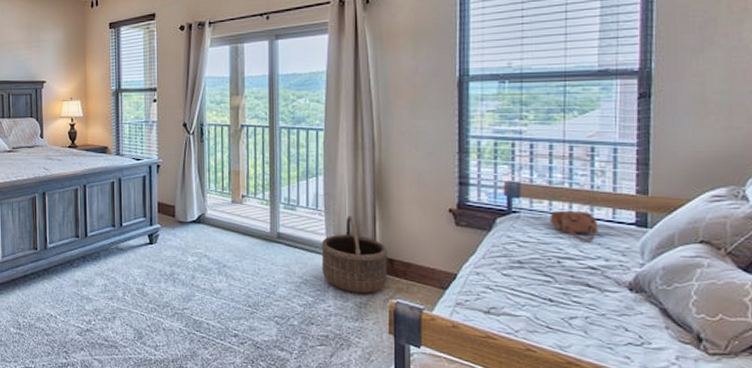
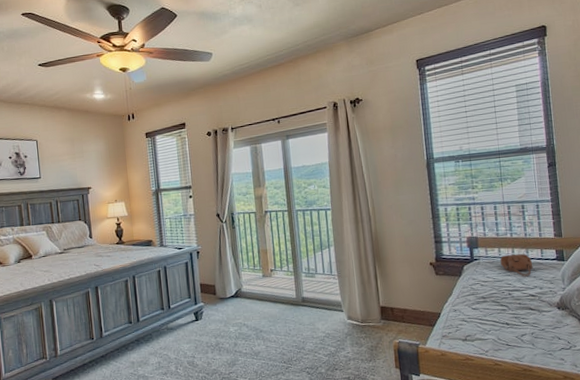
basket: present [321,215,388,294] -> none [337,276,391,339]

